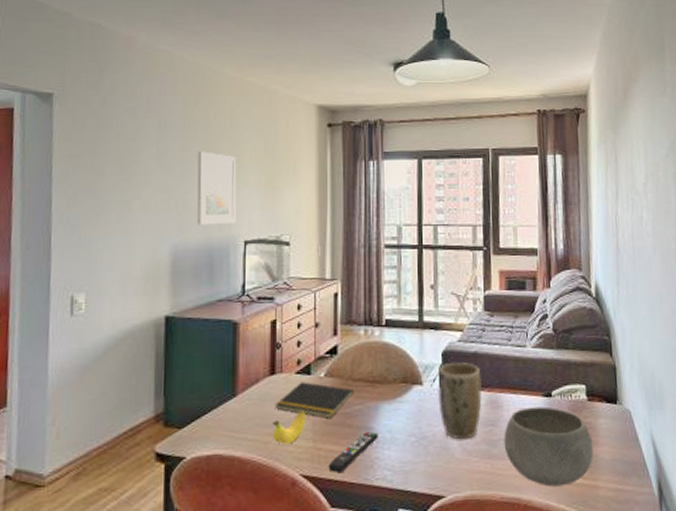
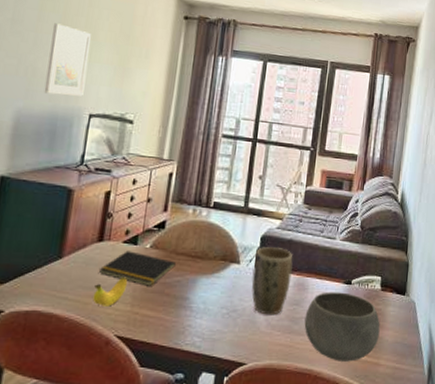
remote control: present [328,431,378,474] -> none [142,300,193,337]

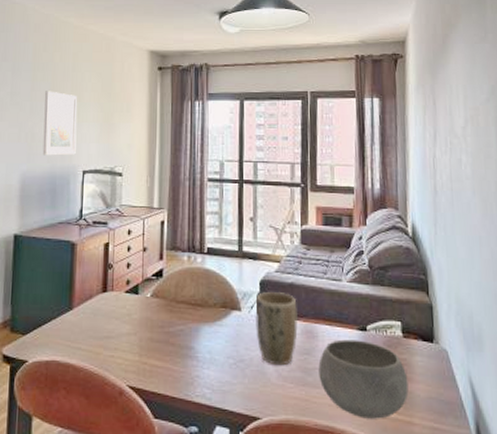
banana: present [92,276,127,307] -> none [103,326,133,357]
notepad: present [98,251,176,286] -> none [106,300,177,336]

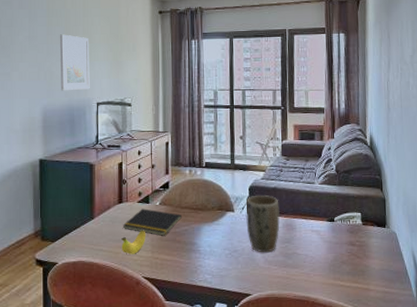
banana: none [103,326,133,357] -> present [121,229,145,254]
notepad: none [106,300,177,336] -> present [122,208,182,236]
bowl: present [318,339,409,419] -> none [296,229,366,289]

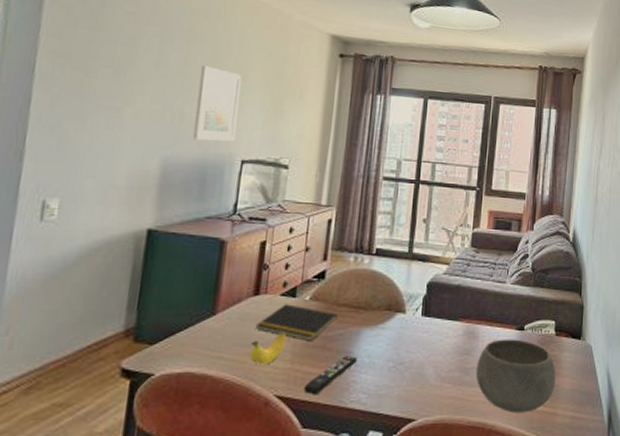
remote control: none [163,245,201,276] -> present [303,354,357,395]
plant pot: present [246,194,280,253] -> none [418,293,462,367]
bowl: none [296,229,366,289] -> present [476,339,556,413]

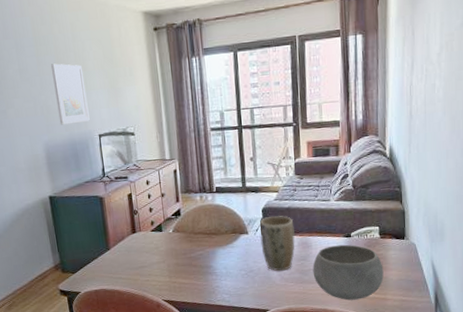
banana: present [249,332,286,365] -> none [138,256,162,280]
notepad: present [255,304,337,341] -> none [138,236,196,262]
remote control: present [303,354,357,395] -> none [182,268,217,298]
plant pot: none [418,293,462,367] -> present [260,215,295,271]

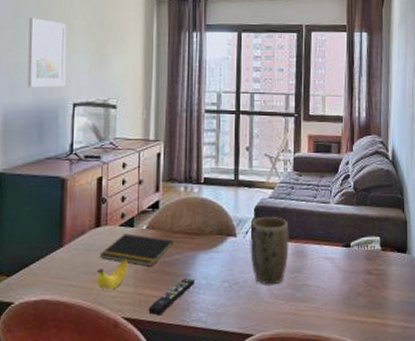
notepad: none [138,236,196,262] -> present [99,233,173,267]
banana: none [138,256,162,280] -> present [97,259,128,290]
remote control: none [182,268,217,298] -> present [148,277,195,316]
bowl: present [312,244,384,300] -> none [307,255,384,325]

